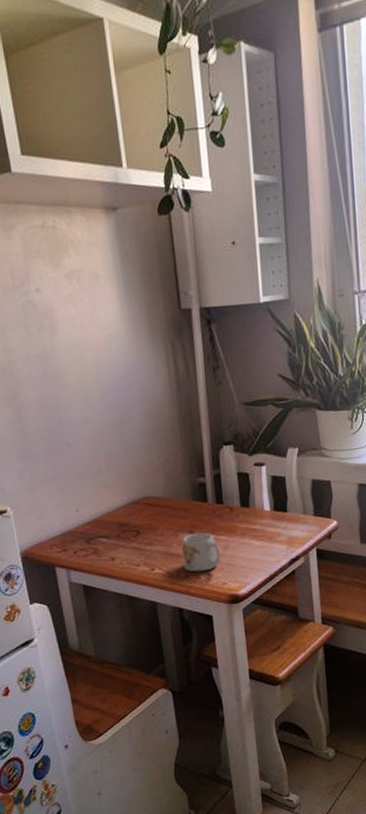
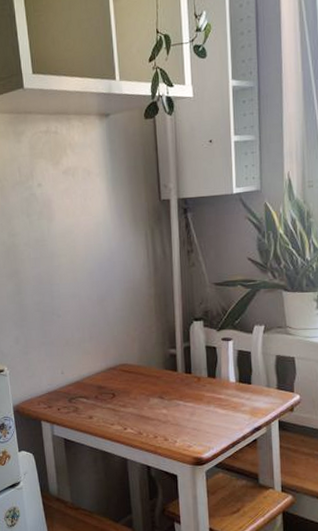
mug: present [181,532,221,572] -> none [152,398,187,434]

